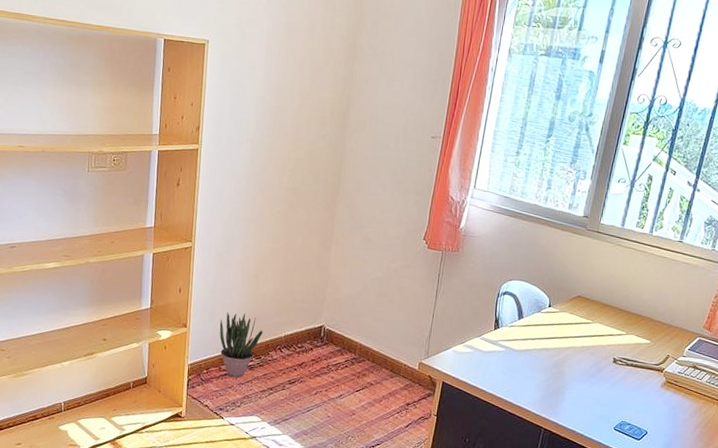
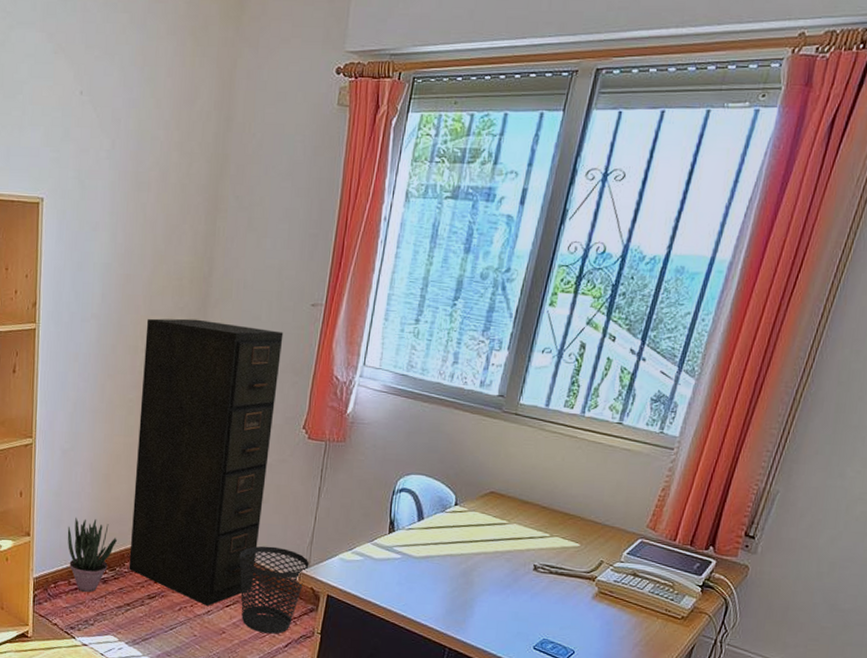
filing cabinet: none [272,143,408,391] -> present [128,318,284,606]
wastebasket: none [368,339,428,416] -> present [239,546,310,634]

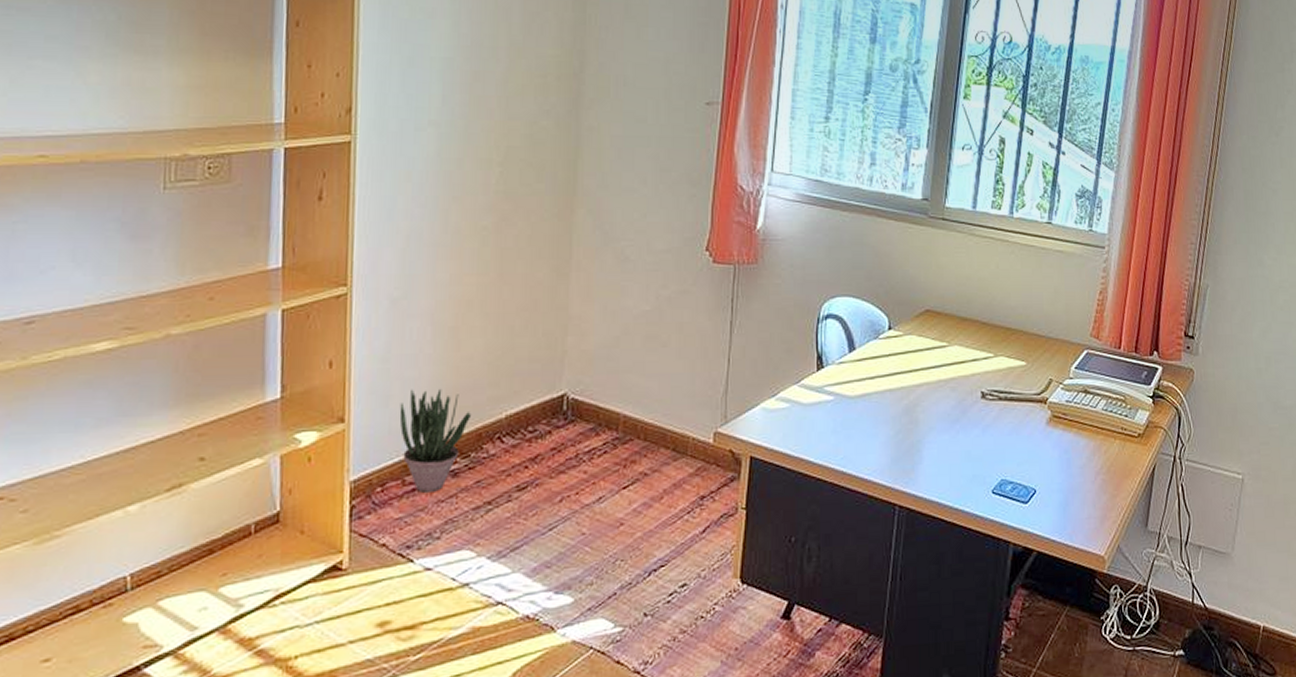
filing cabinet: present [128,318,284,606] -> none [488,123,675,491]
wastebasket: present [239,546,310,634] -> none [637,401,725,518]

